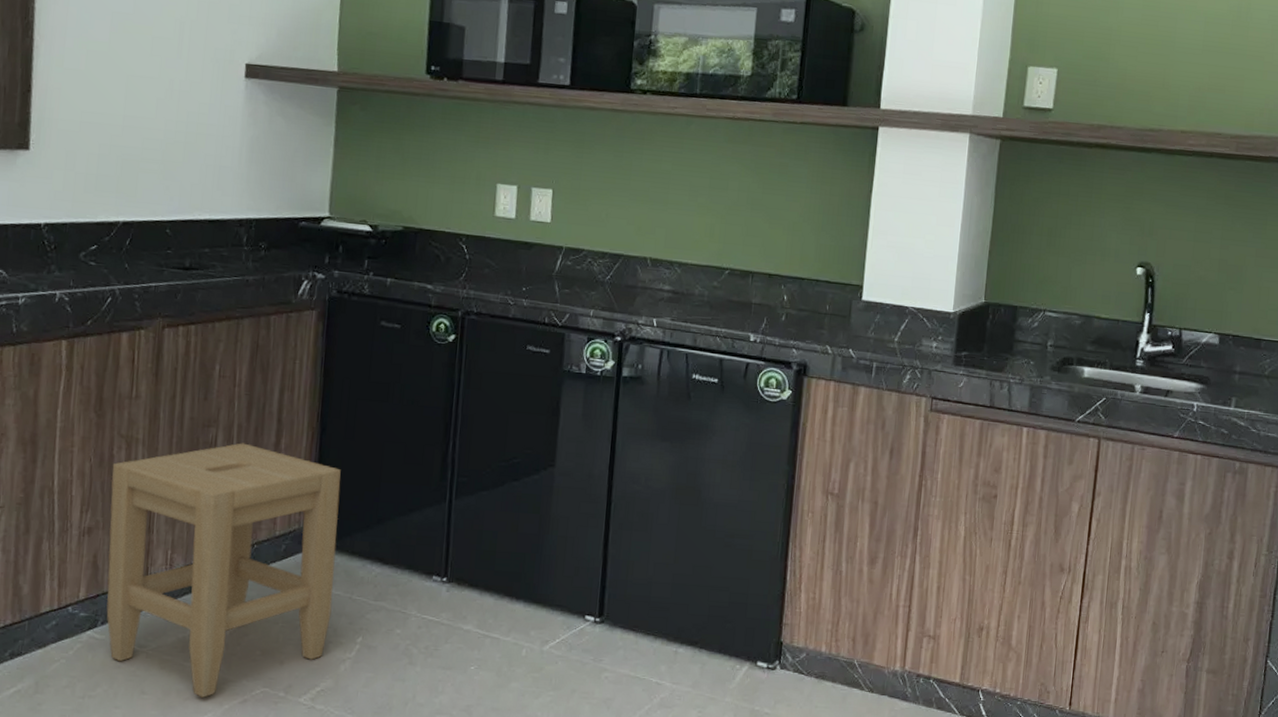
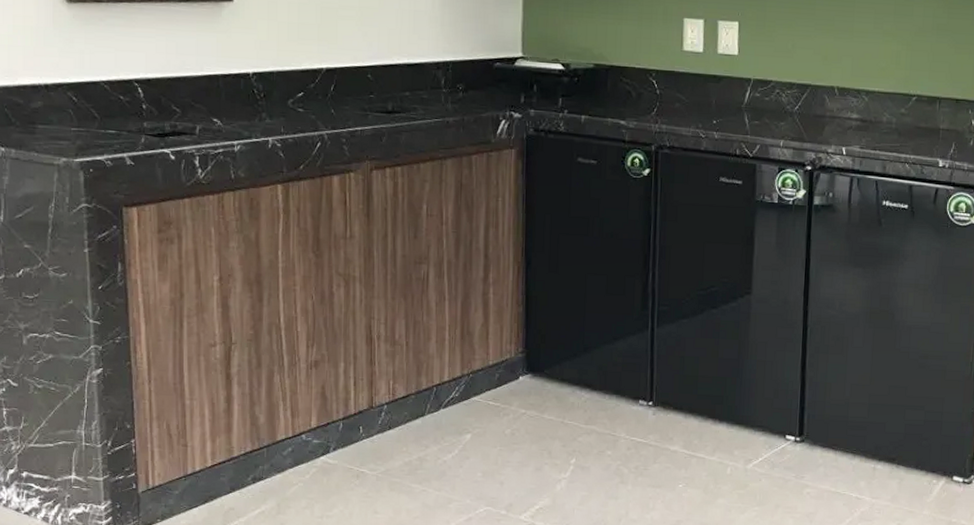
stool: present [106,443,341,698] -> none [333,278,548,516]

